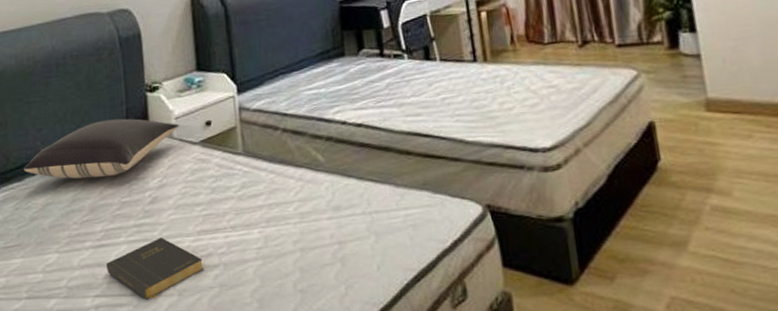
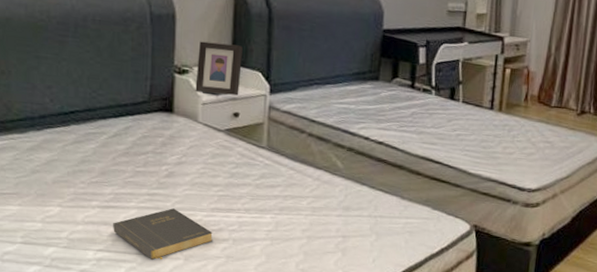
pillow: present [23,118,179,179] -> none [27,90,206,146]
picture frame: none [165,50,208,107] -> present [195,41,243,96]

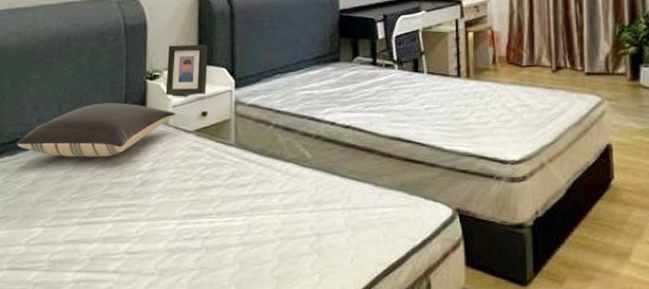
pillow: none [27,90,206,146] -> present [16,103,176,158]
book: present [113,208,213,261] -> none [91,219,186,278]

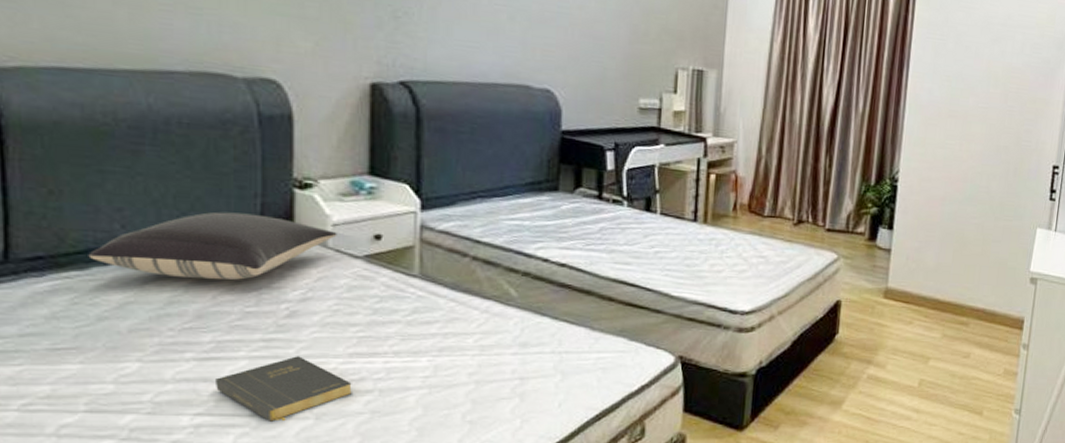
book: none [91,219,186,278] -> present [216,356,352,423]
picture frame: present [166,44,208,95] -> none [322,147,384,214]

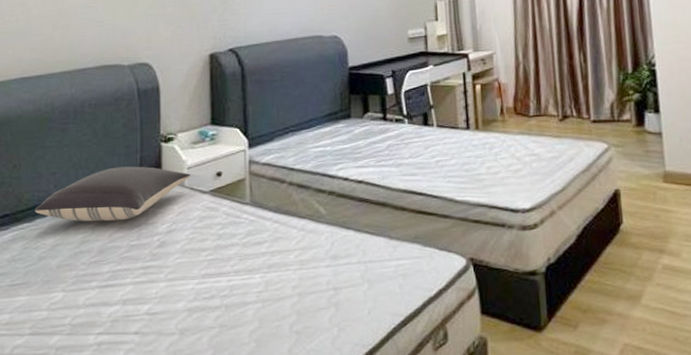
book: present [216,356,352,423] -> none [111,280,205,339]

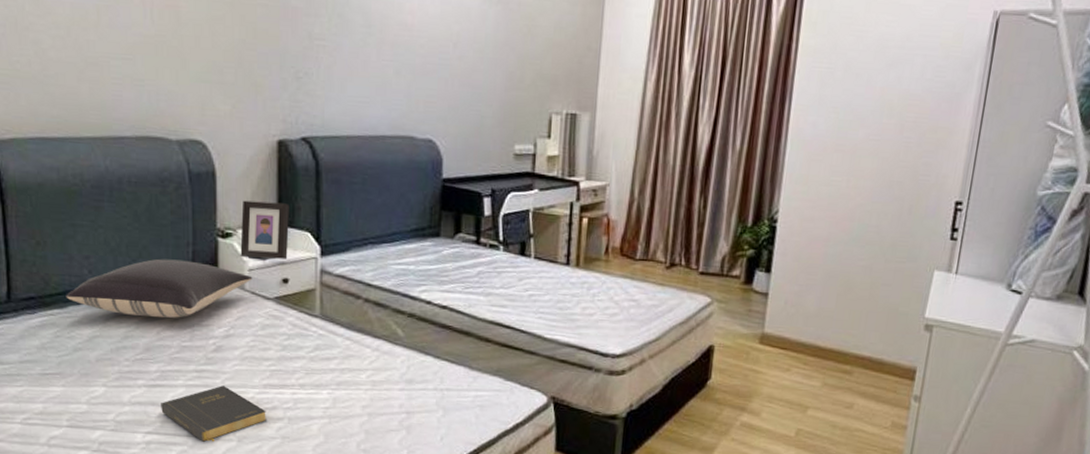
book: none [111,280,205,339] -> present [161,385,266,443]
picture frame: none [180,106,221,157] -> present [240,200,289,260]

